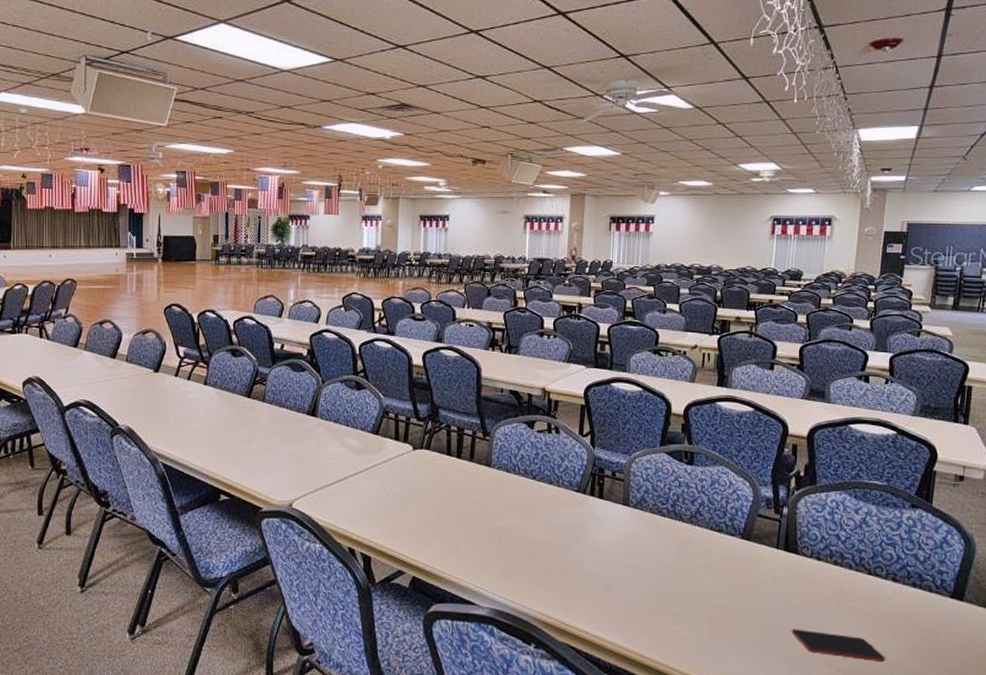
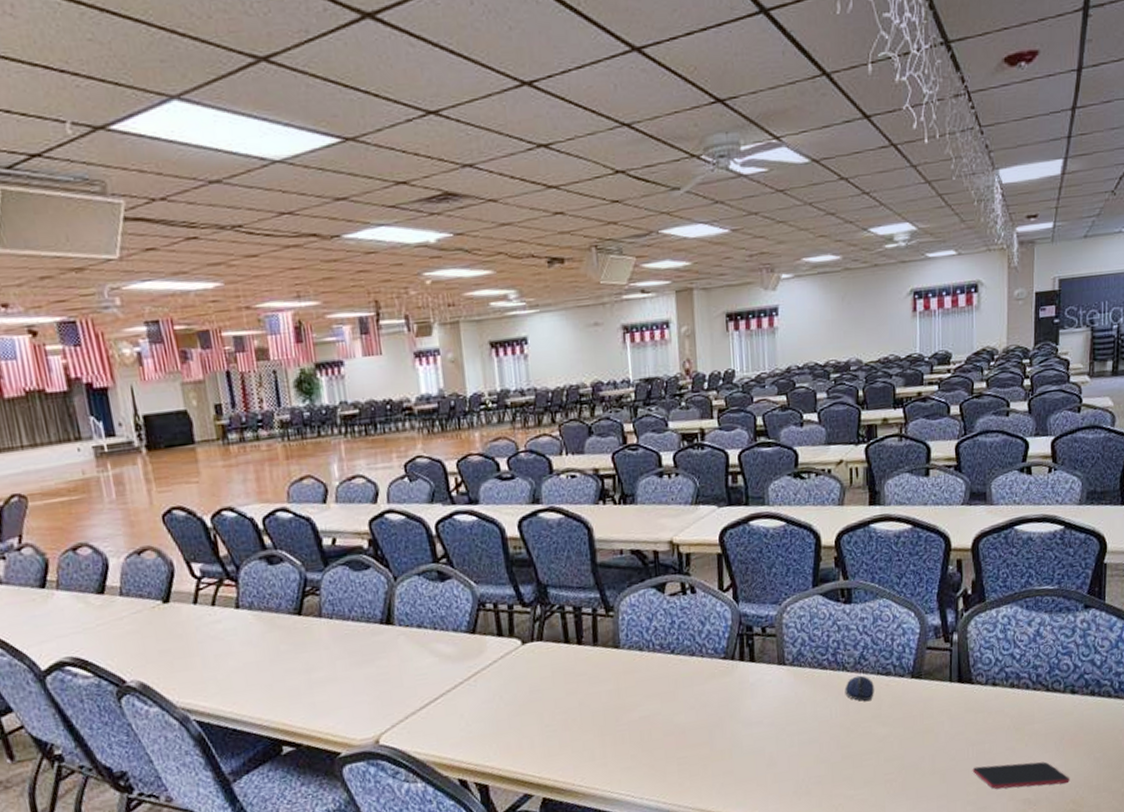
computer mouse: none [679,527,706,550] -> present [845,675,874,701]

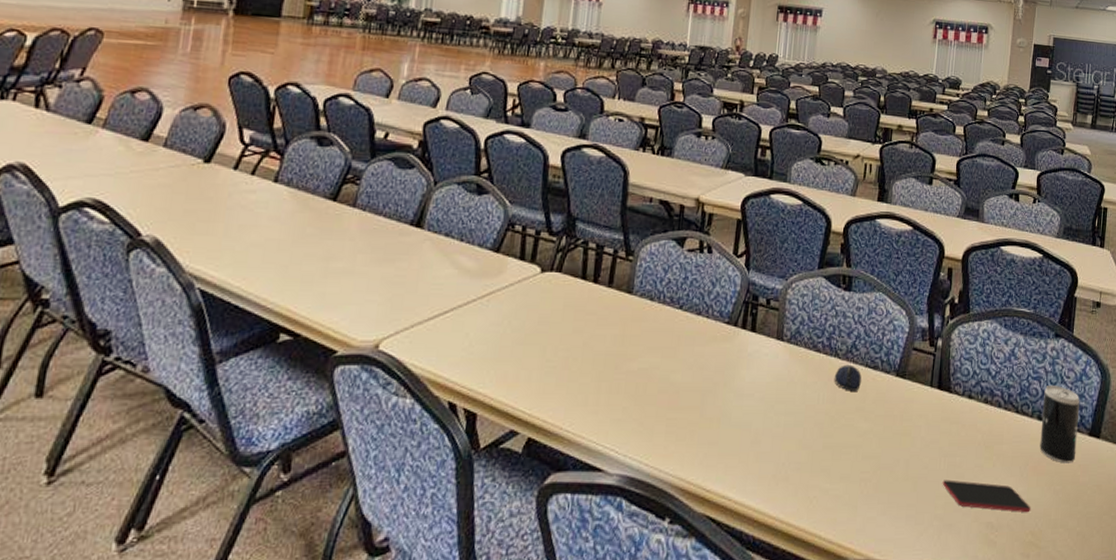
beverage can: none [1075,656,1117,731] -> present [1040,384,1080,463]

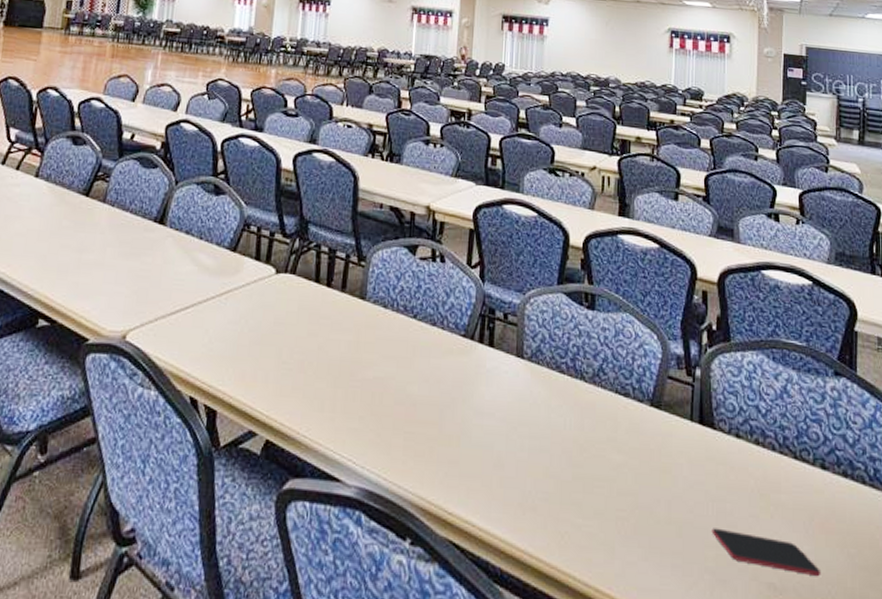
computer mouse: present [834,364,862,391] -> none [581,389,611,419]
beverage can: present [1040,384,1080,463] -> none [826,429,872,524]

